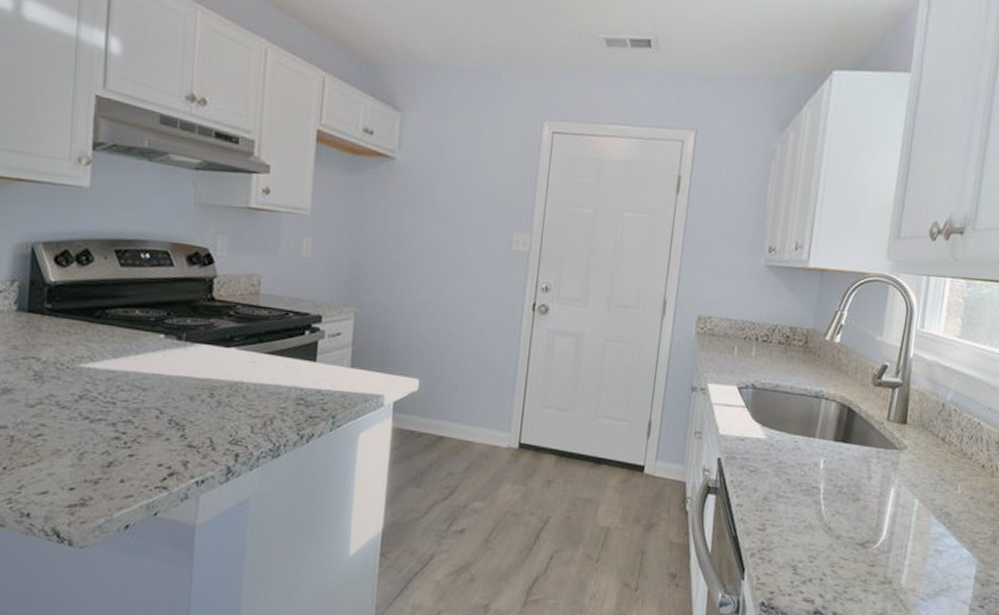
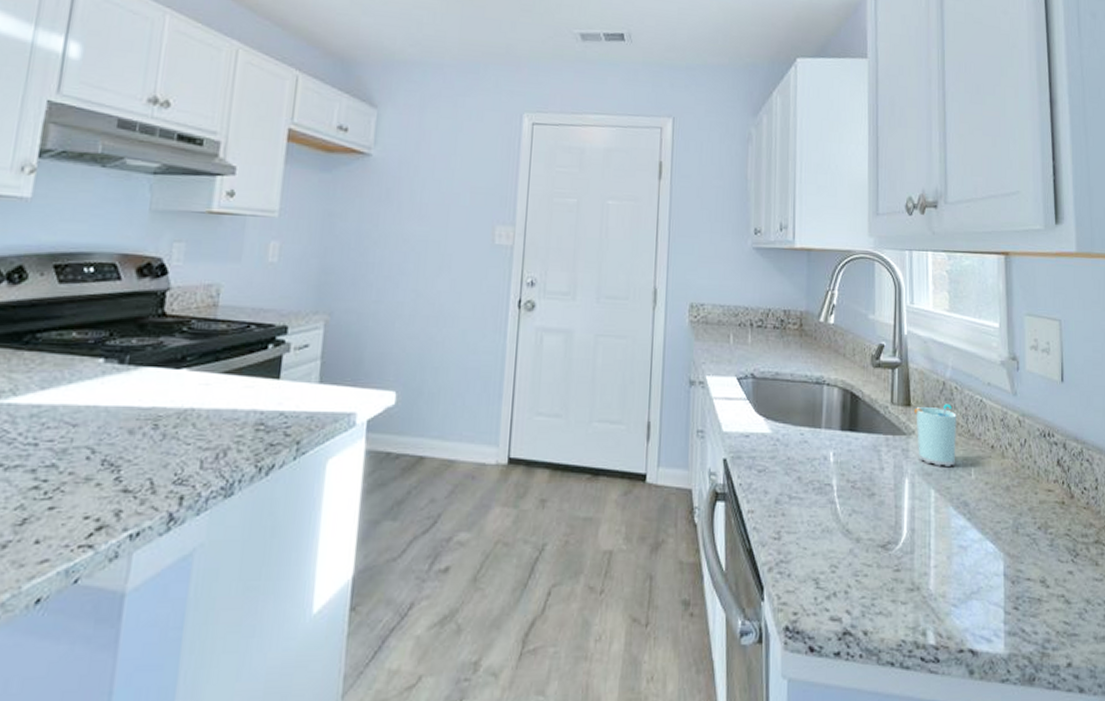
cup: none [907,424,952,481] -> present [914,403,956,466]

